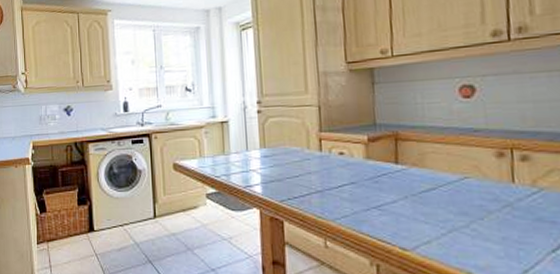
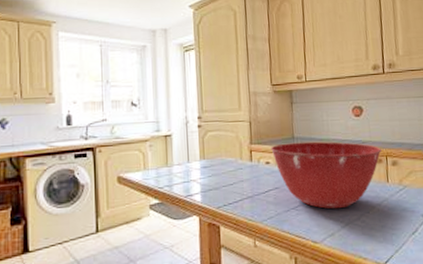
mixing bowl: none [345,129,504,212] -> present [271,141,382,209]

